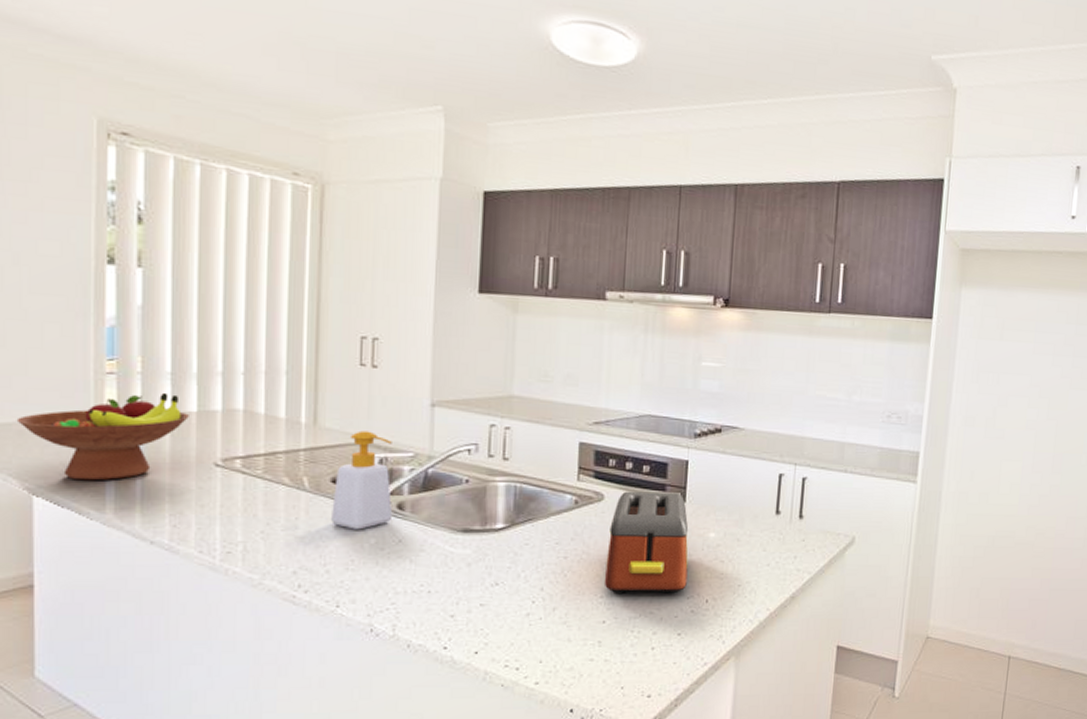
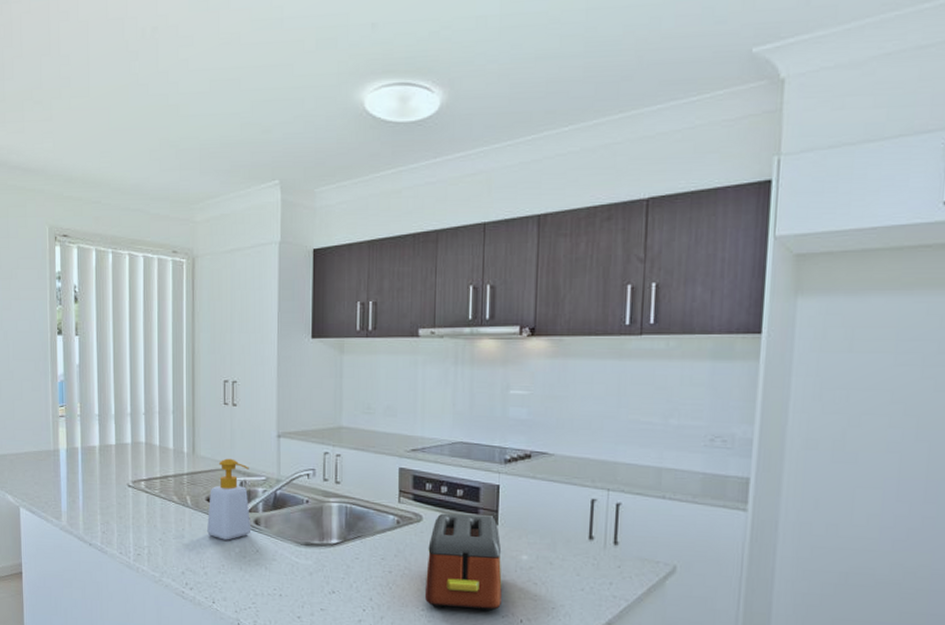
fruit bowl: present [16,392,189,481] -> none [9,430,110,497]

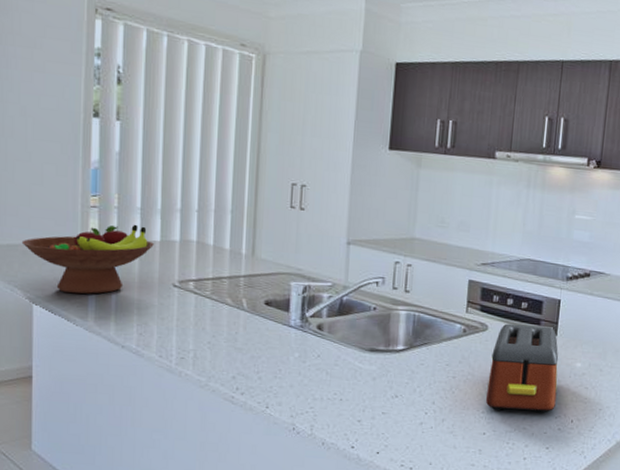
fruit bowl: none [9,430,110,497] -> present [21,224,154,294]
soap bottle: present [206,458,251,540] -> none [263,262,315,345]

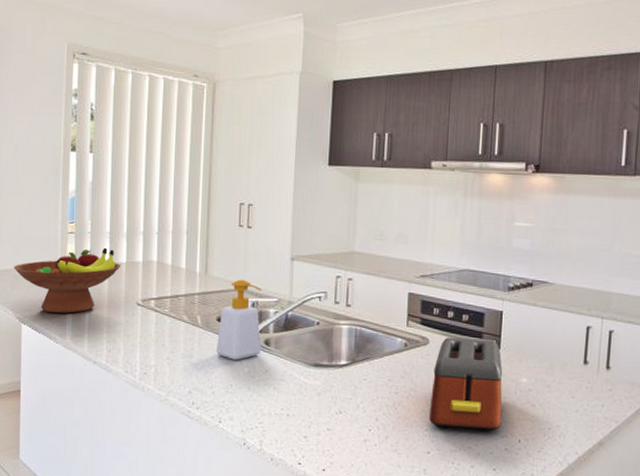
soap bottle: none [263,262,315,345] -> present [215,279,262,360]

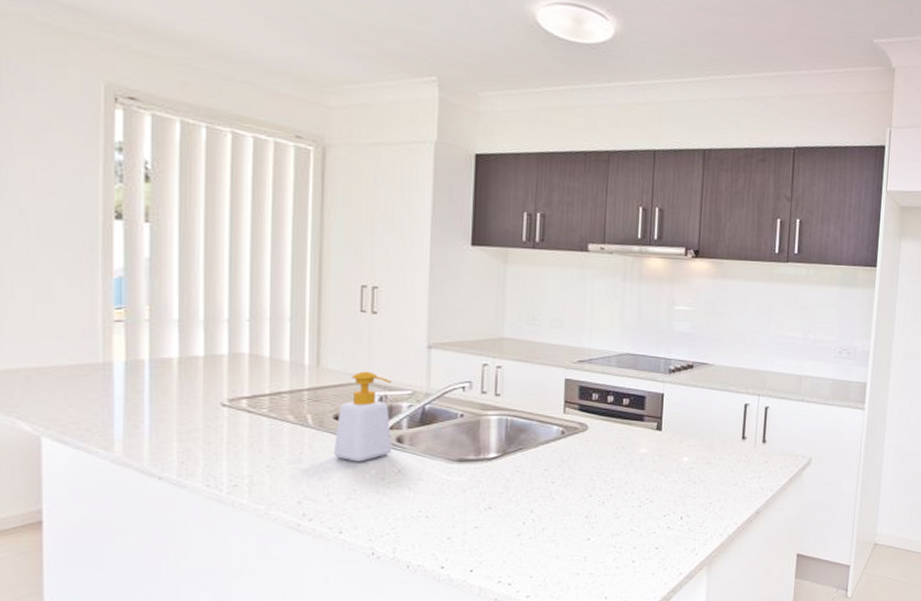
fruit bowl: present [13,247,121,314] -> none [24,338,196,422]
toaster: present [429,337,503,432] -> none [589,422,665,513]

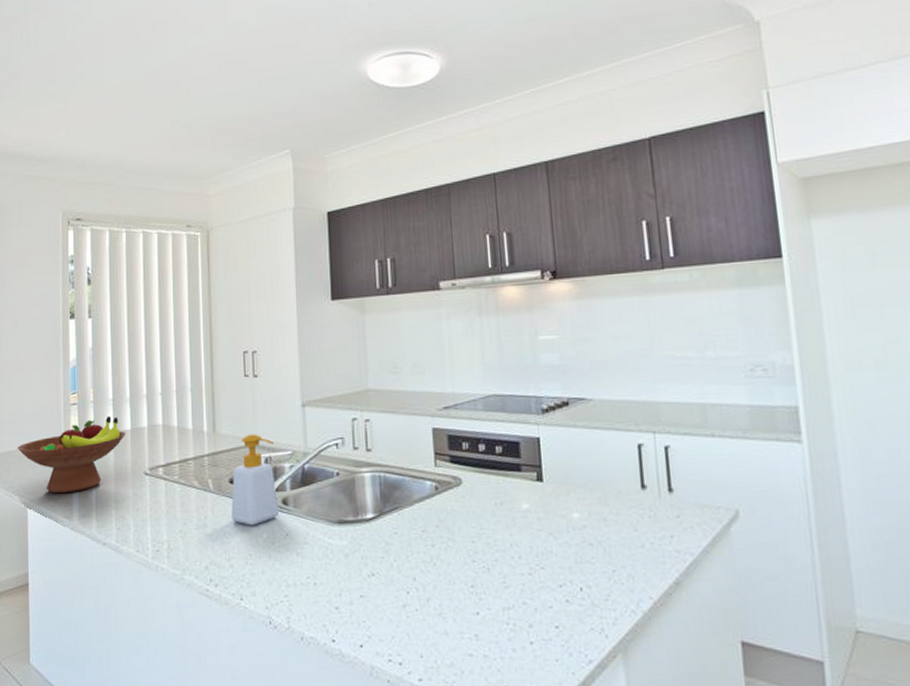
fruit bowl: none [24,338,196,422] -> present [17,415,126,494]

